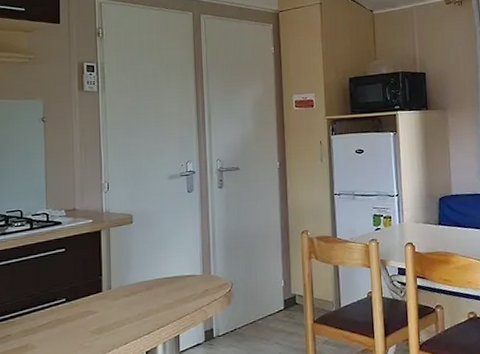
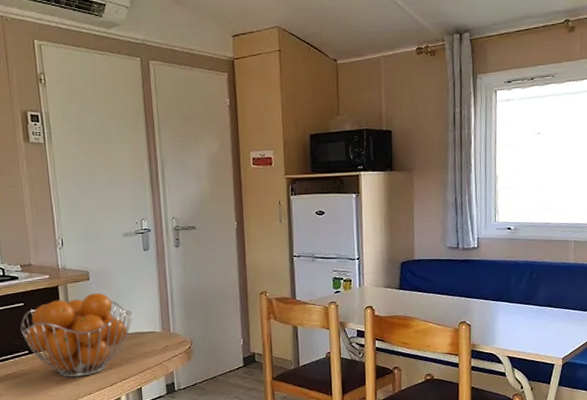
fruit basket: none [60,236,174,326] -> present [21,292,133,378]

